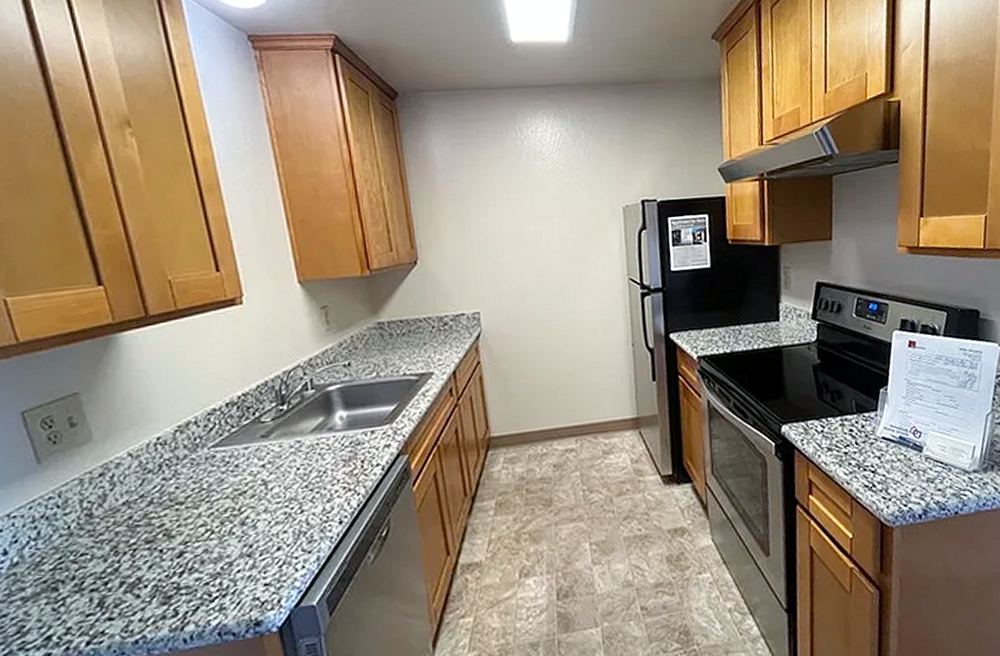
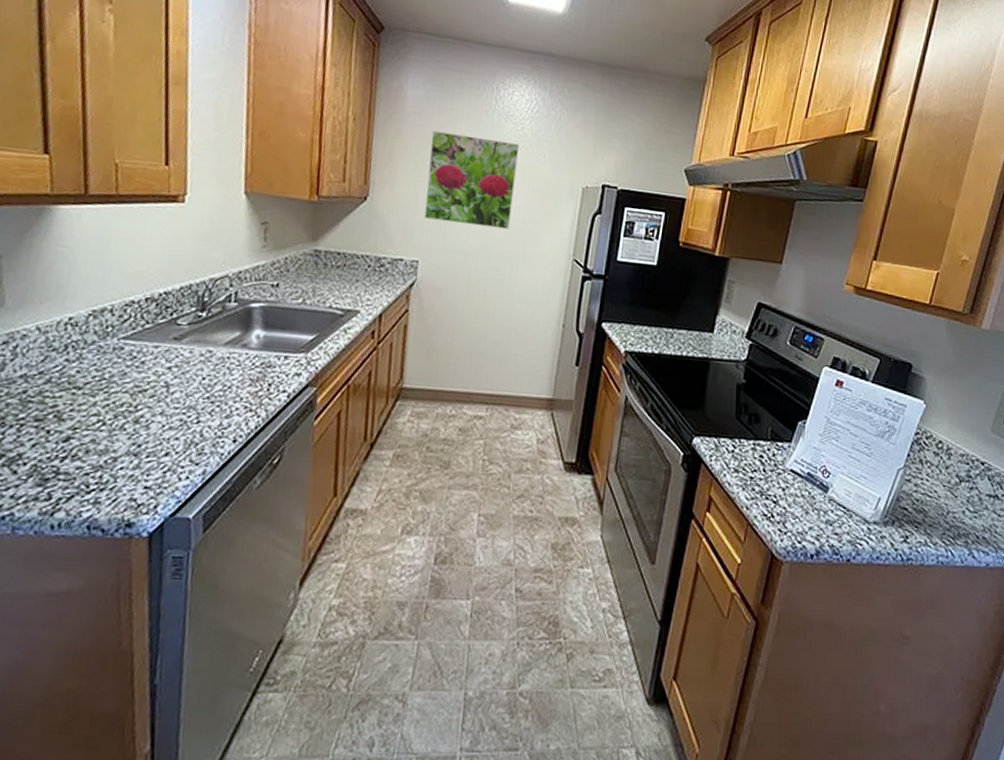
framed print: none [466,178,561,270] -> present [424,131,519,230]

